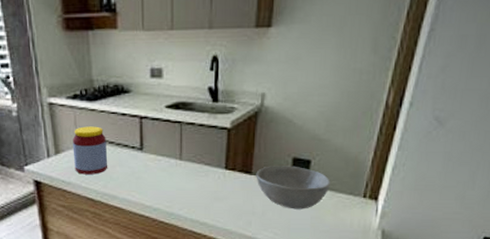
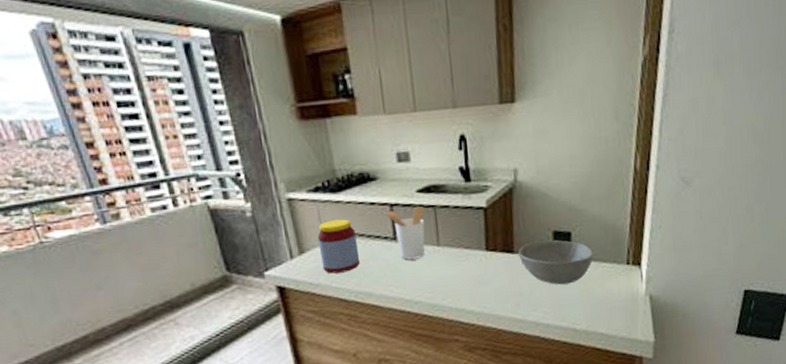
utensil holder: none [133,120,171,170] -> present [383,206,425,260]

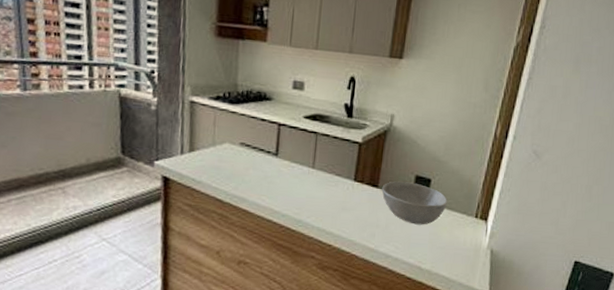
jar: present [317,219,360,274] -> none [207,127,243,176]
utensil holder: present [383,206,425,260] -> none [271,129,307,176]

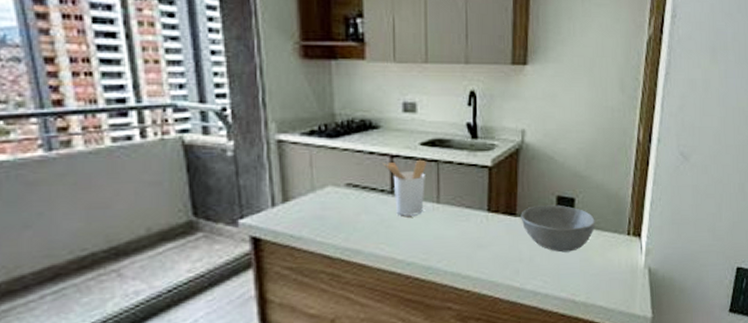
utensil holder: none [271,129,307,176] -> present [383,159,426,216]

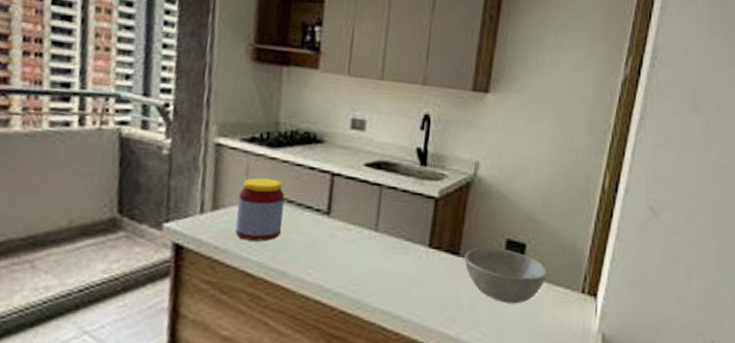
jar: none [306,167,351,226] -> present [235,177,285,242]
utensil holder: present [383,159,426,216] -> none [322,180,369,242]

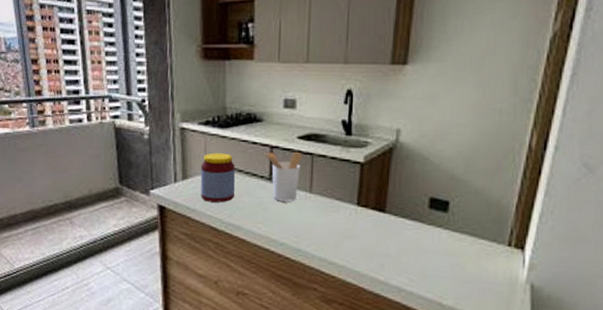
utensil holder: none [322,180,369,242] -> present [263,151,302,202]
bowl: present [464,247,547,304] -> none [390,205,471,255]

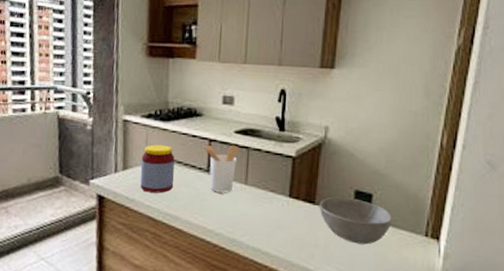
bowl: none [390,205,471,255] -> present [319,197,392,245]

